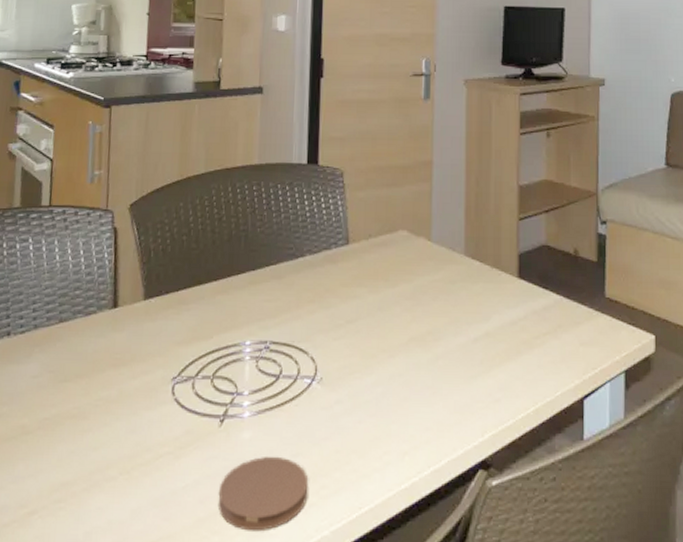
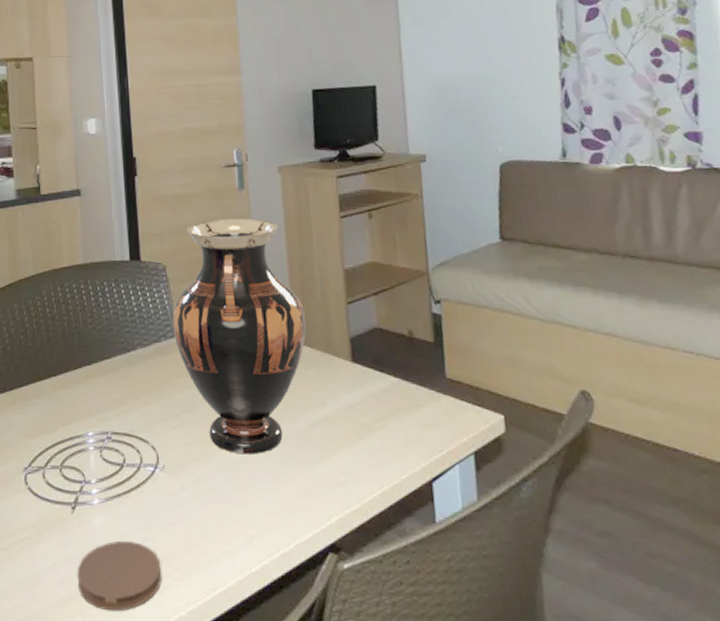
vase: none [344,127,477,368] -> present [172,218,306,455]

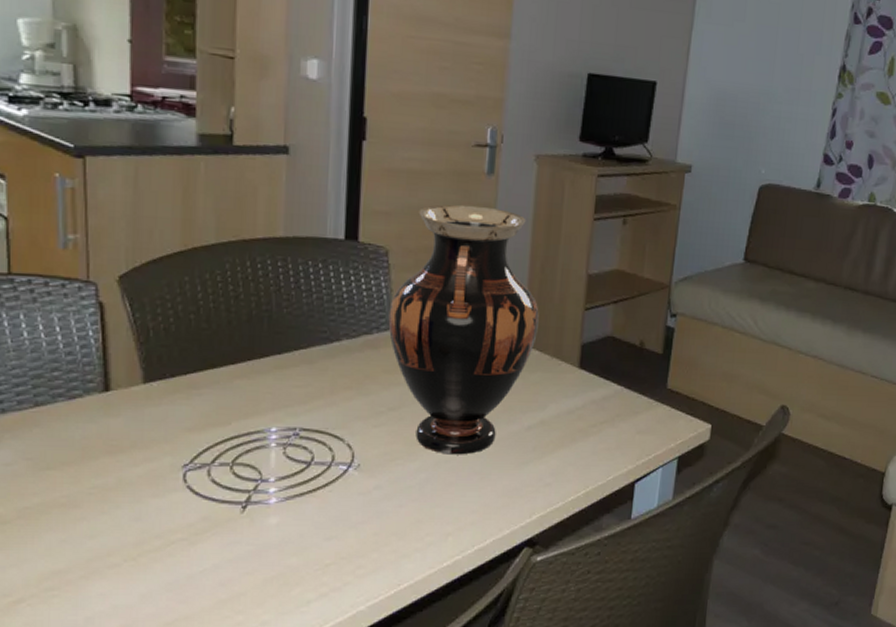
coaster: present [77,540,162,611] -> none [241,540,343,610]

